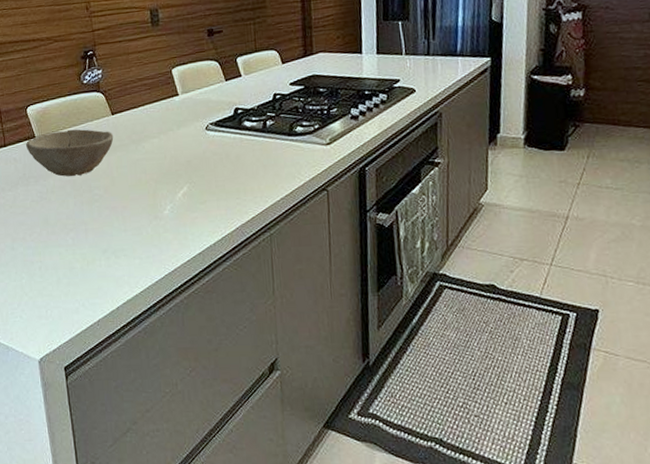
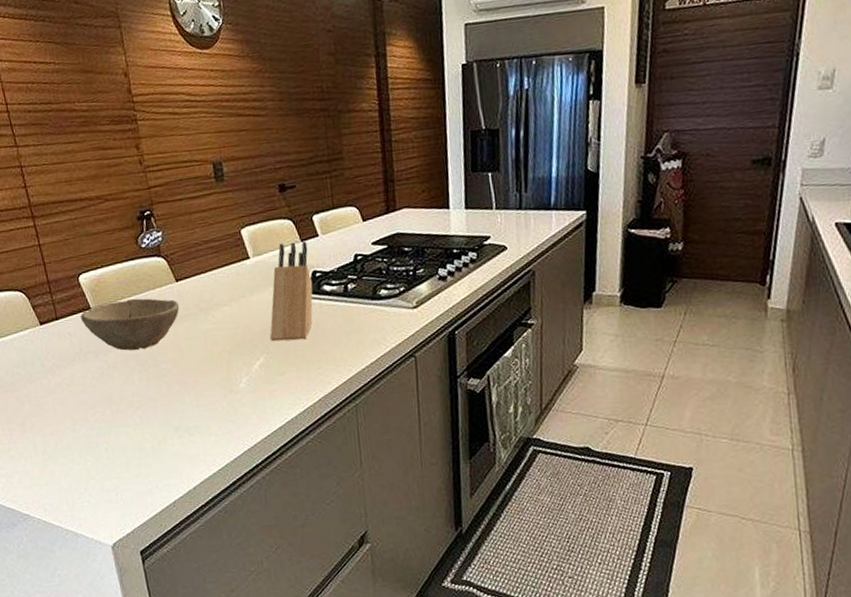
knife block: none [194,80,235,172] -> present [270,241,313,342]

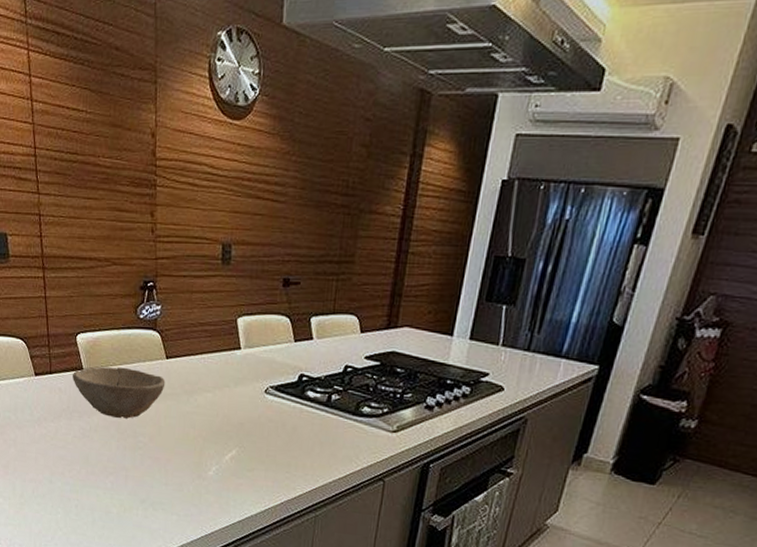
knife block: present [270,241,313,342] -> none [246,340,300,442]

